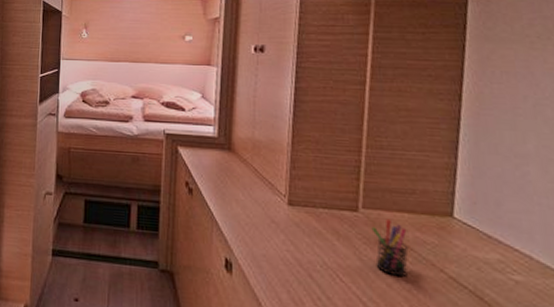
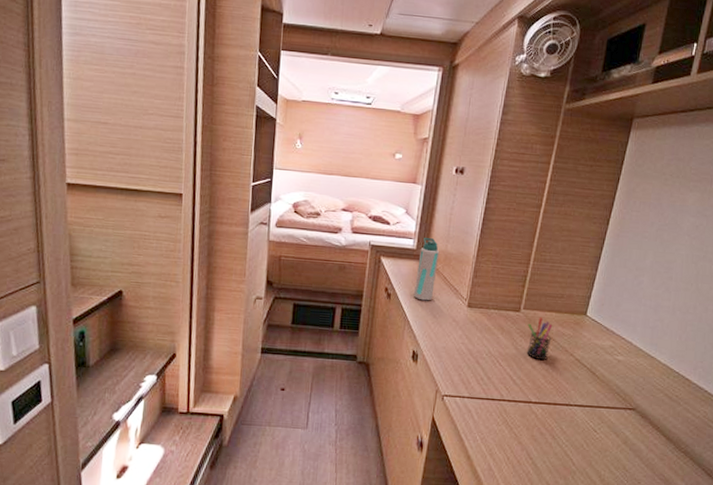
water bottle: none [219,124,246,198] -> present [413,238,440,301]

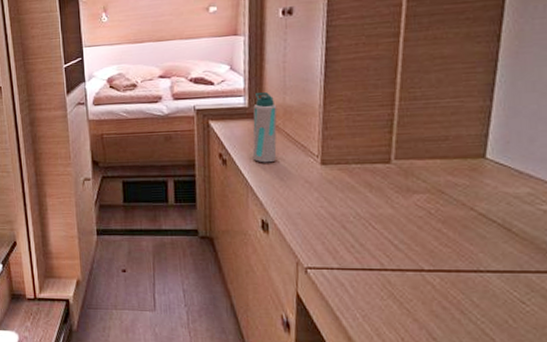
pen holder: present [526,317,553,361] -> none [403,166,440,219]

